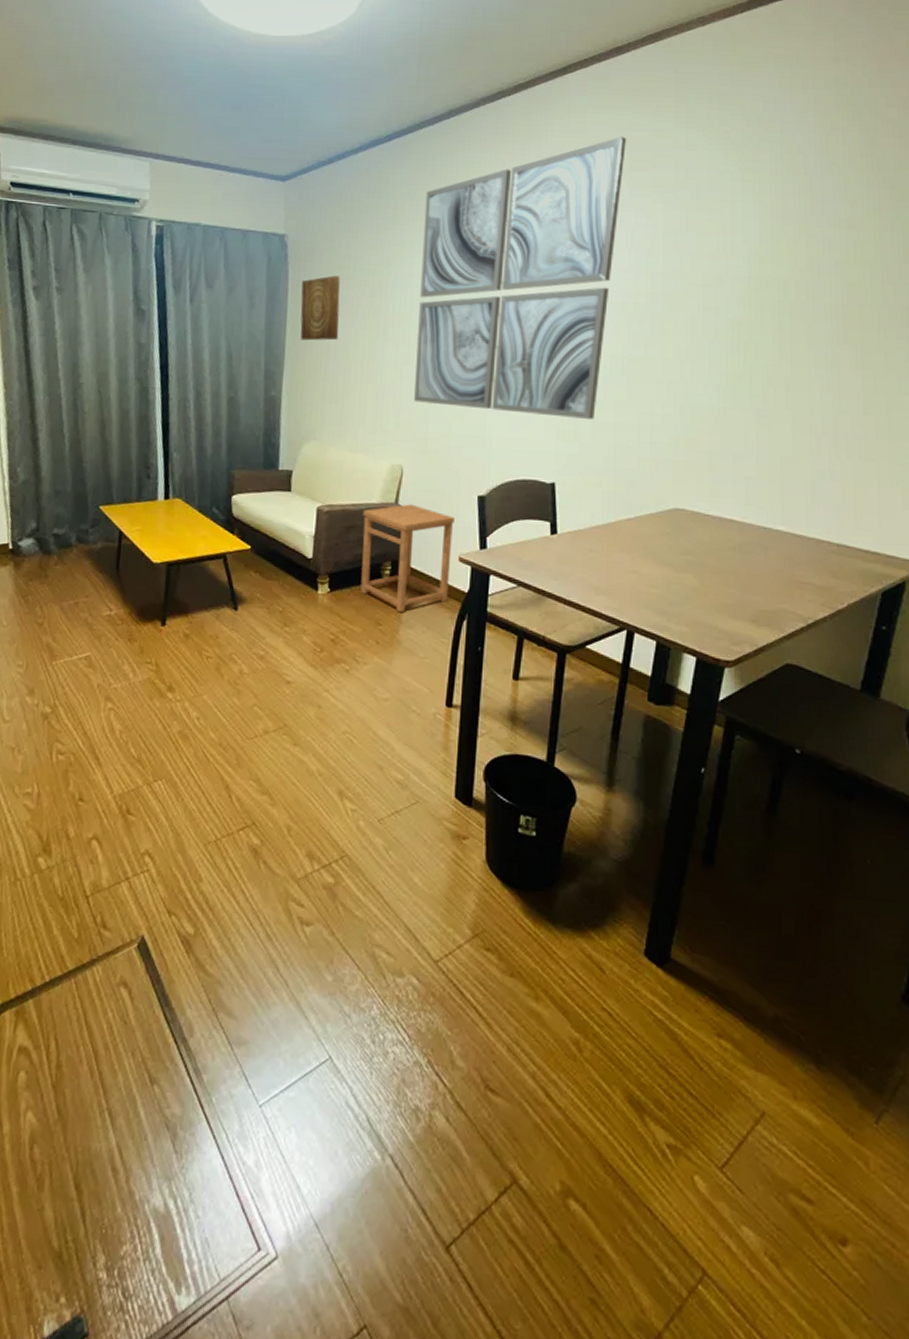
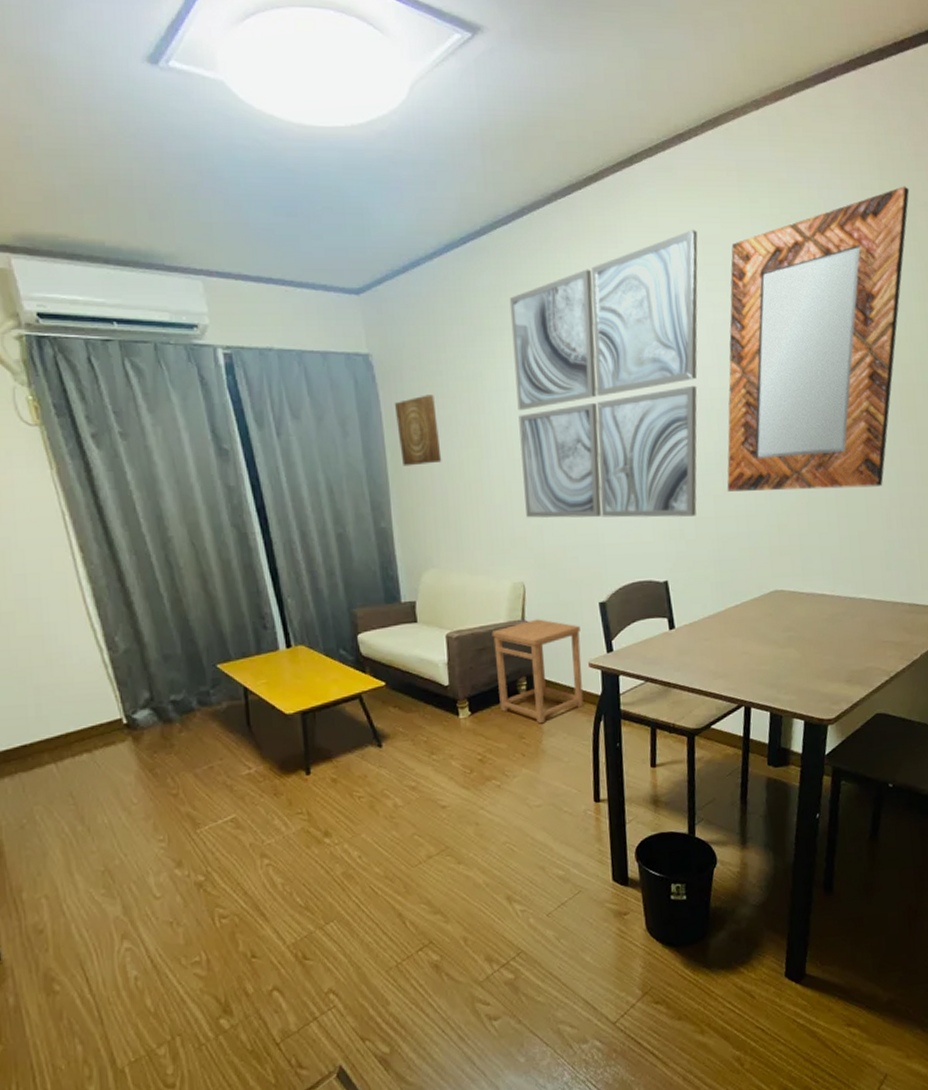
home mirror: none [631,102,871,411] -> present [727,186,910,492]

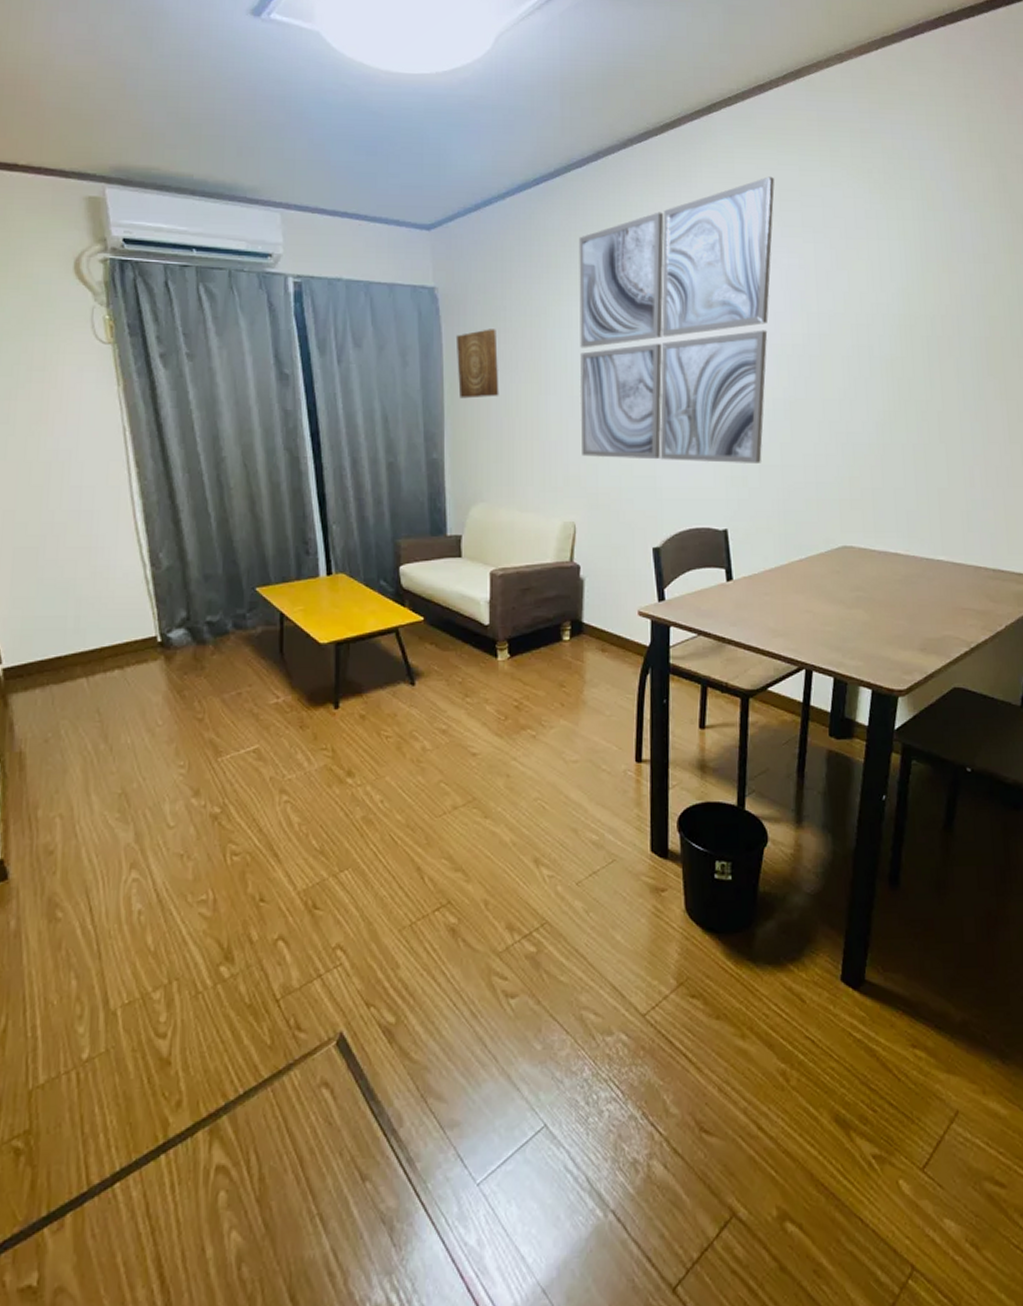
side table: present [491,619,584,724] -> none [537,561,631,673]
home mirror: present [727,186,910,492] -> none [795,138,1000,442]

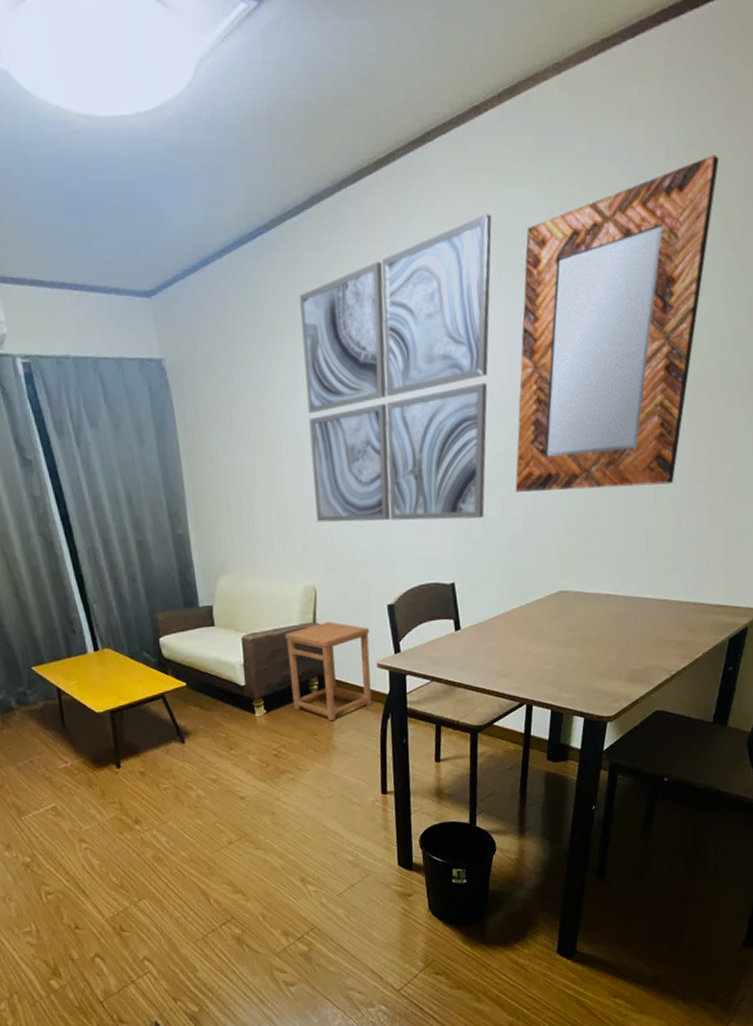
wall art: present [455,329,499,399] -> none [187,399,235,473]
side table: none [537,561,631,673] -> present [284,621,372,722]
home mirror: none [795,138,1000,442] -> present [515,155,719,492]

